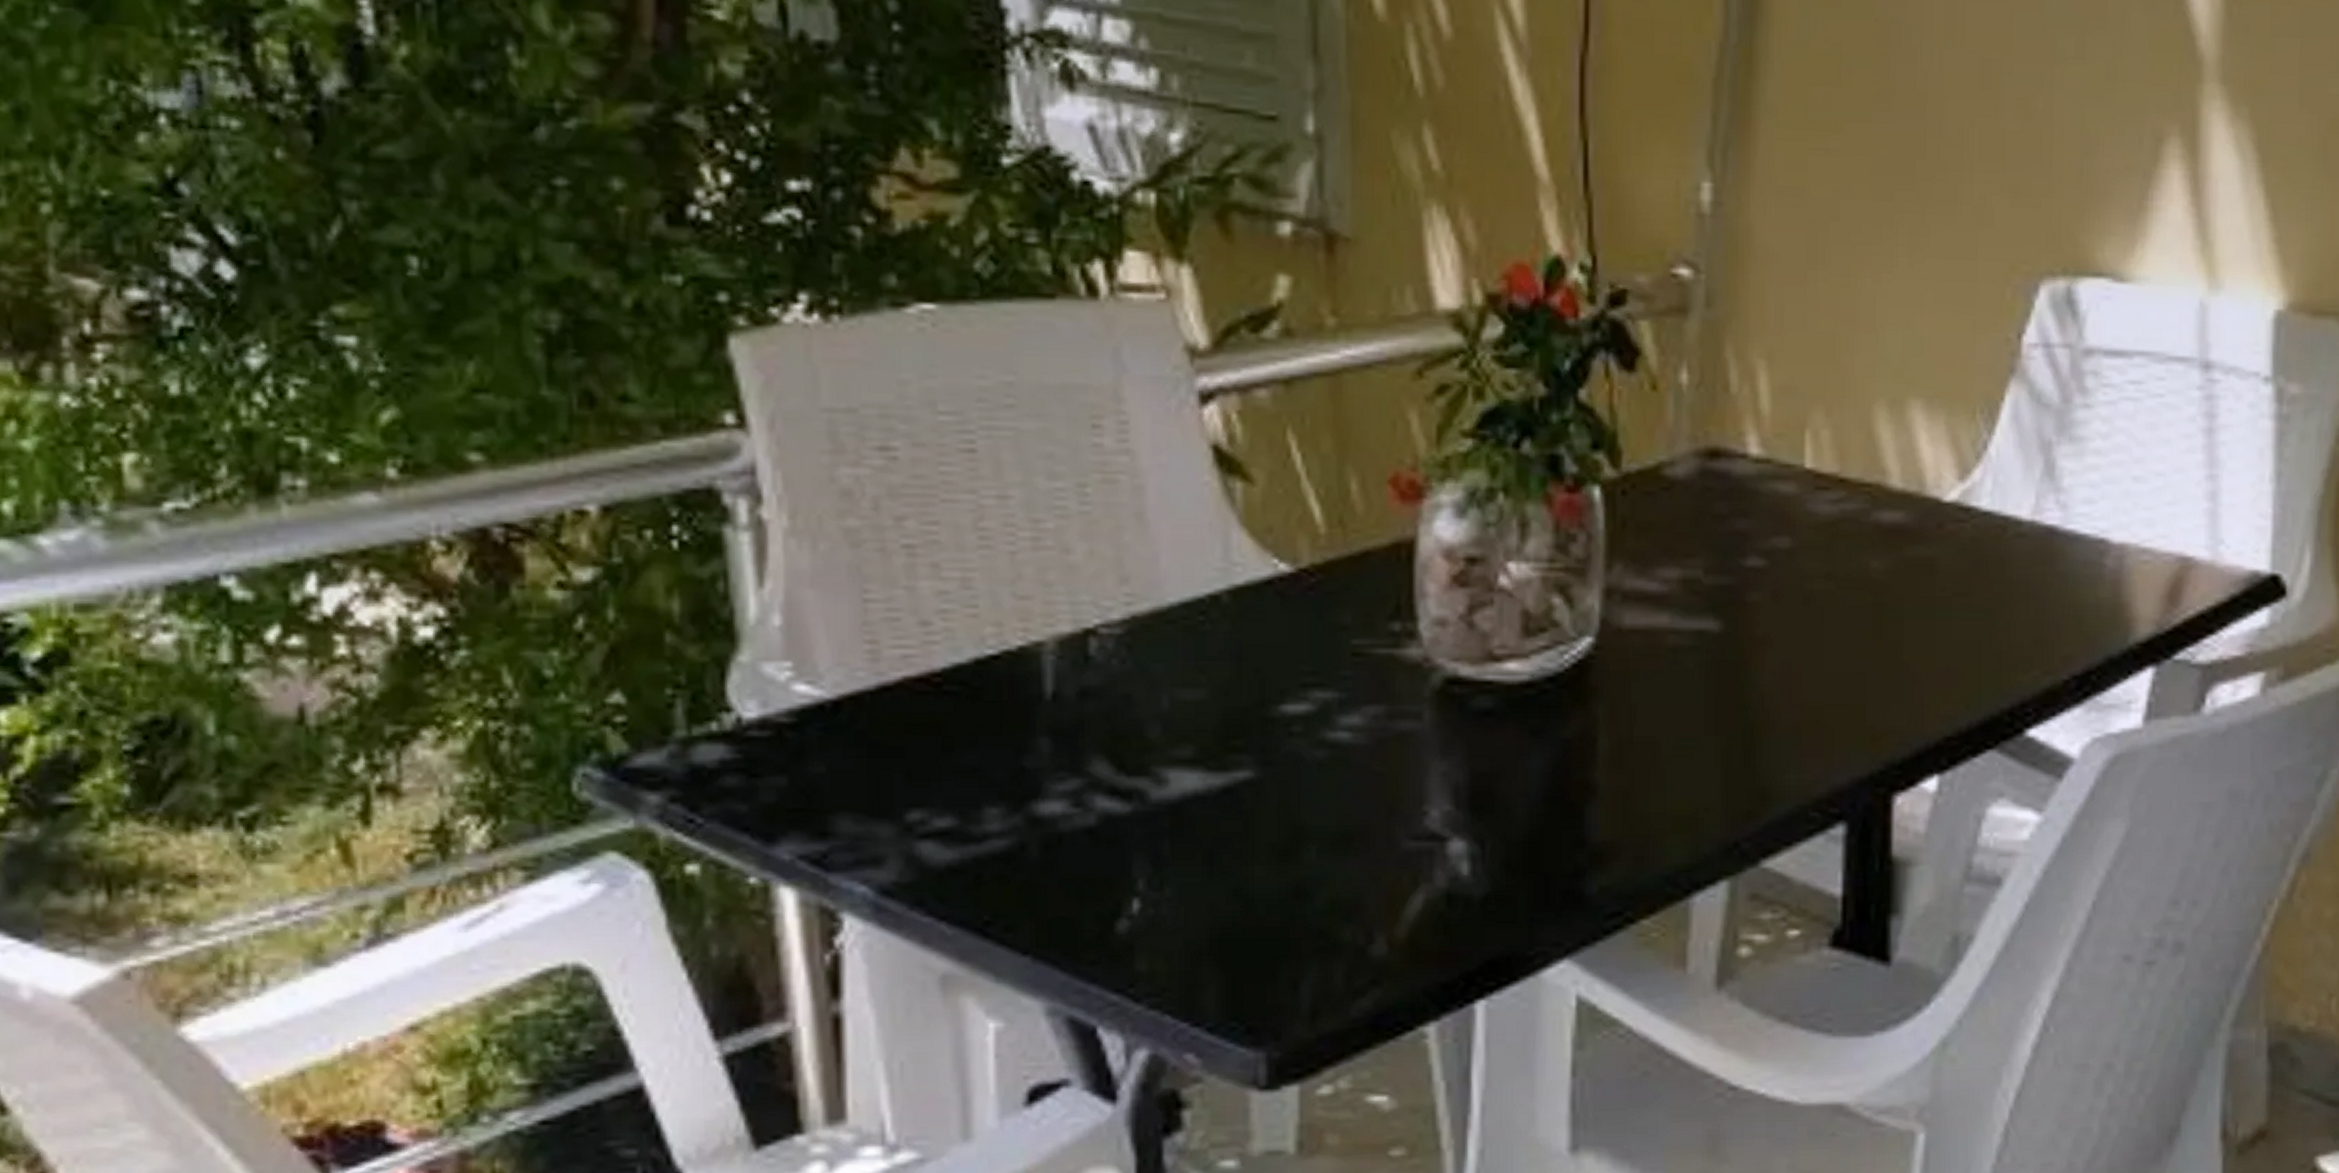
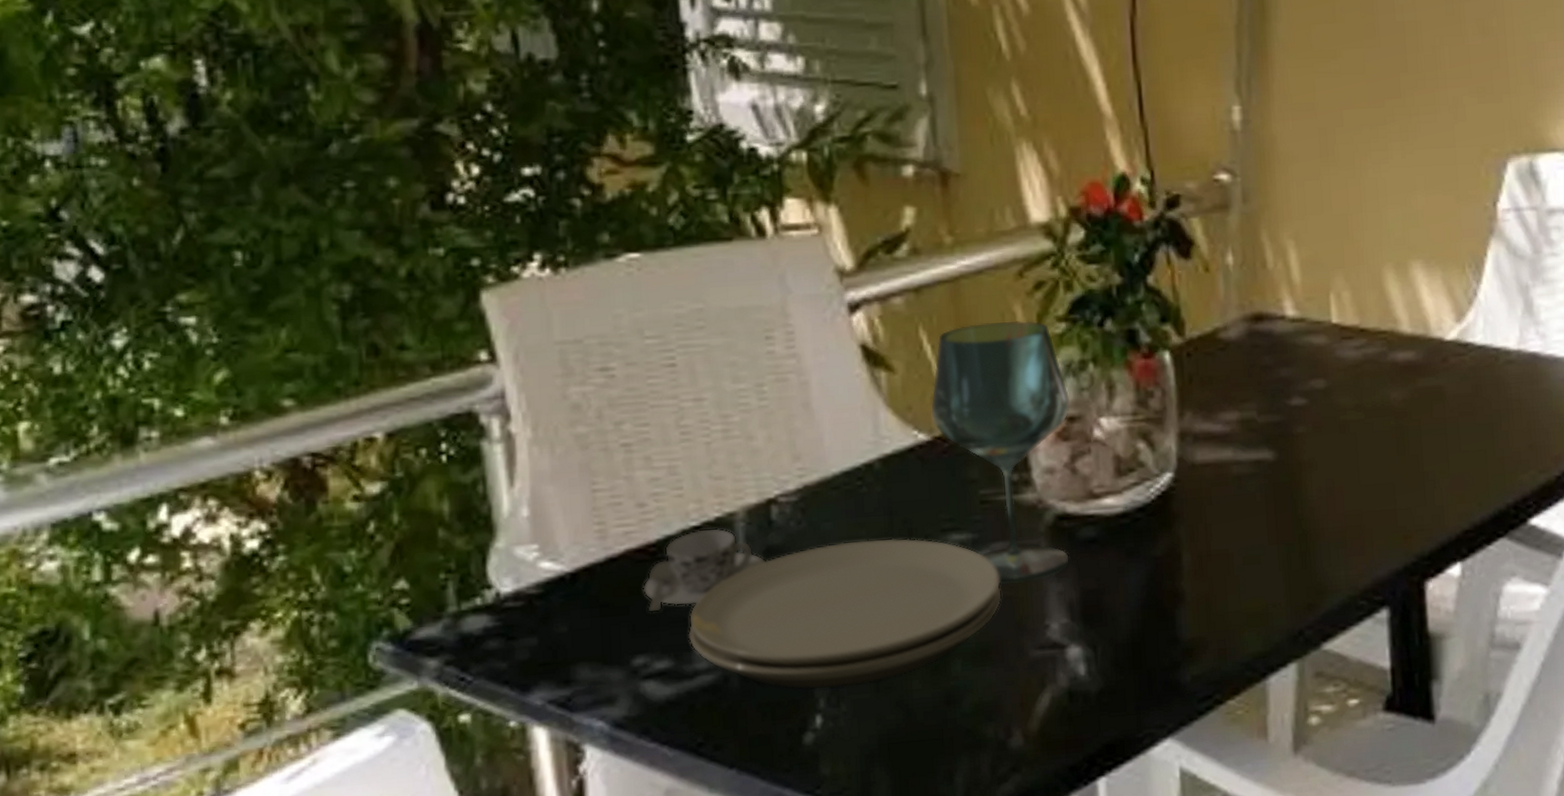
teacup: none [923,659,1078,758] -> present [643,527,765,613]
plate: none [977,689,1371,868] -> present [688,538,1002,690]
wine glass: none [1297,430,1472,759] -> present [931,320,1071,586]

